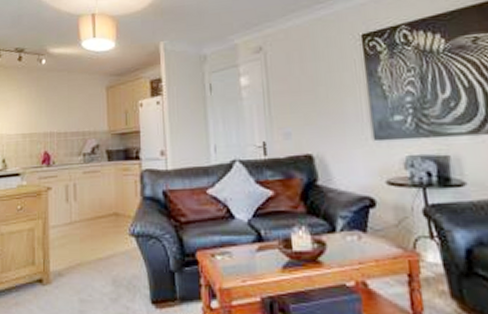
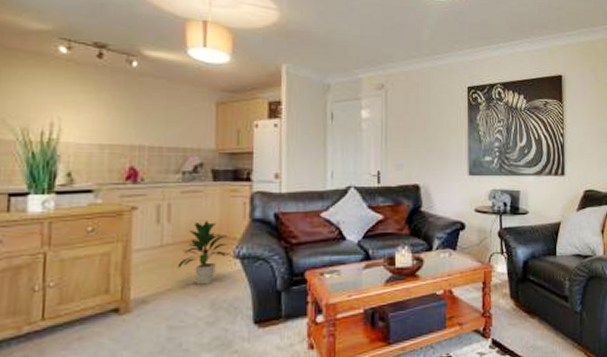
indoor plant: none [84,199,127,261] -> present [177,221,231,285]

